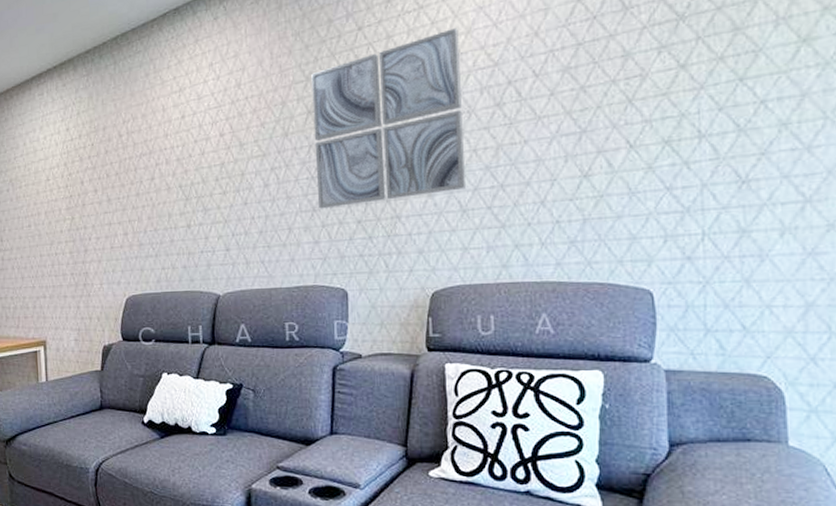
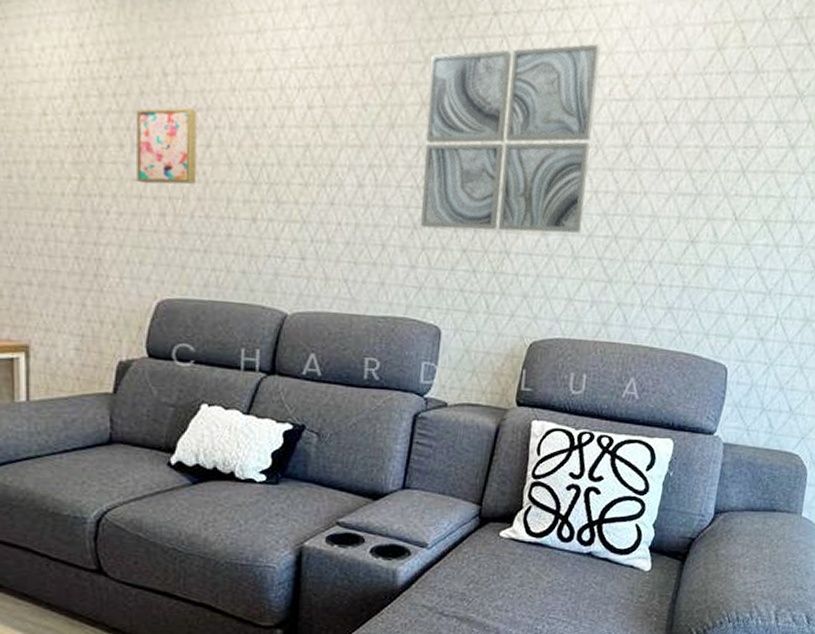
wall art: none [103,155,146,215] -> present [135,107,197,185]

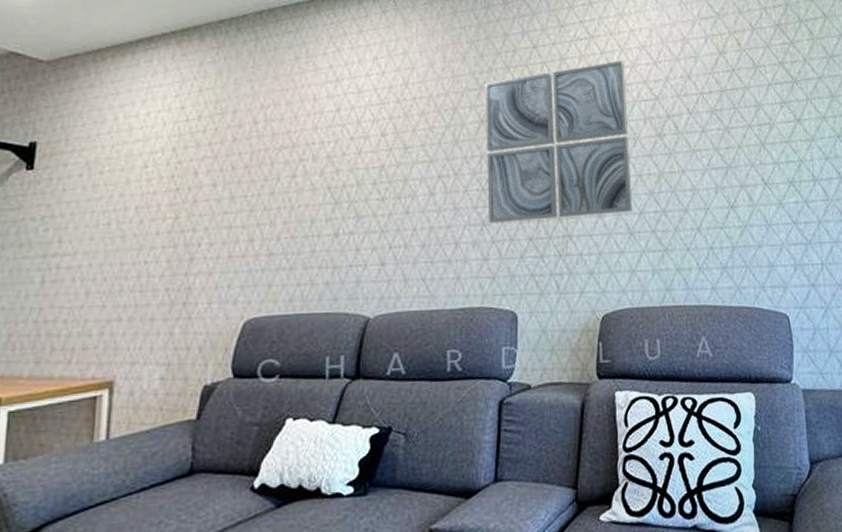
wall art: present [135,107,197,185] -> none [227,147,284,215]

